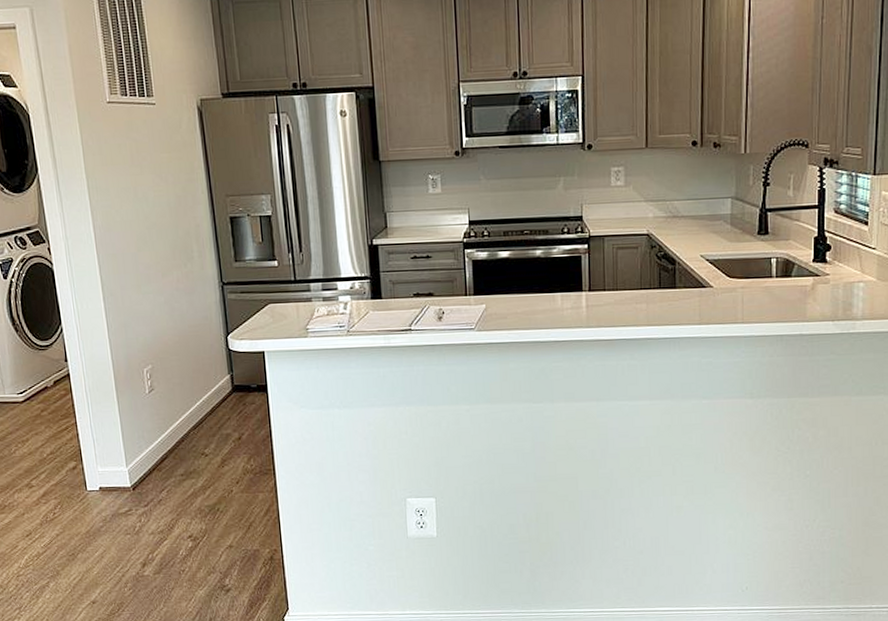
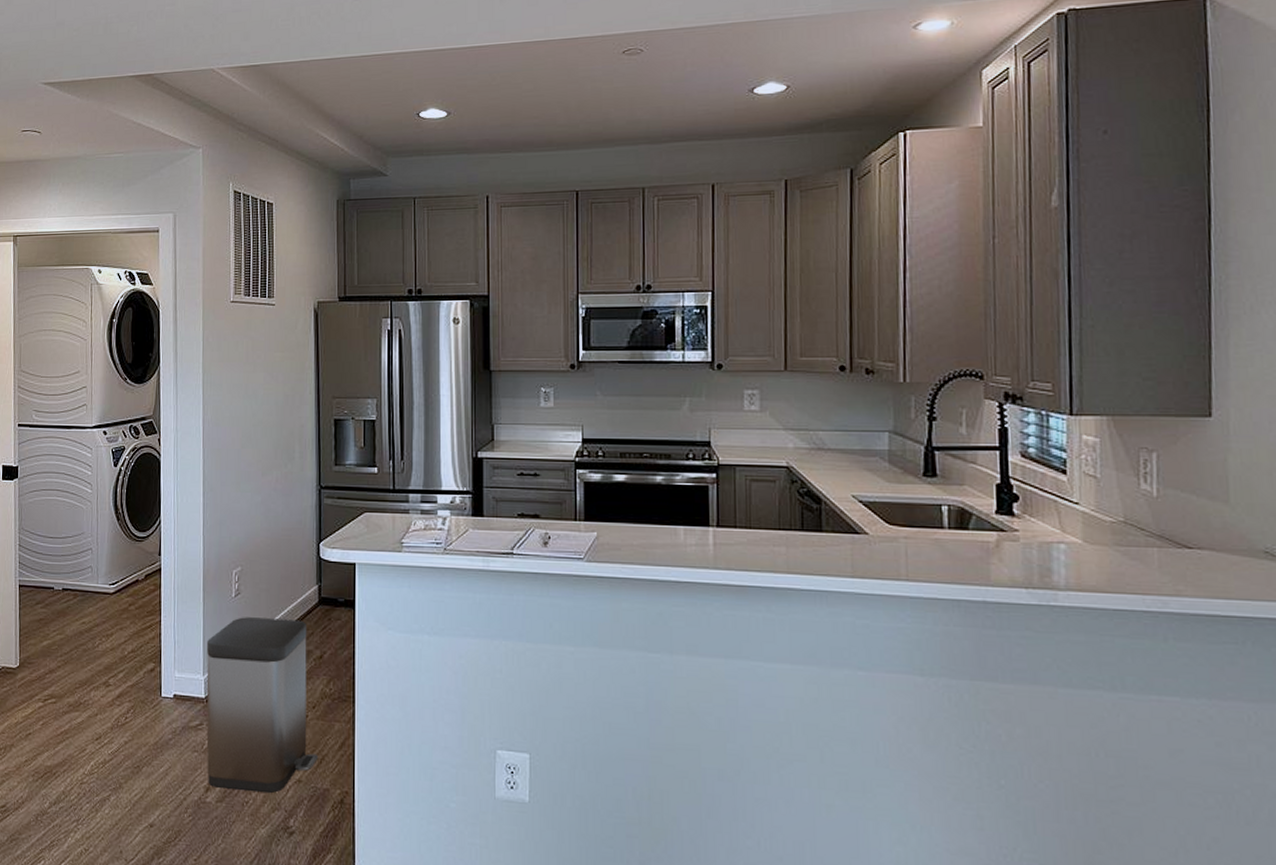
pedal bin: none [126,408,247,562] -> present [206,617,319,793]

